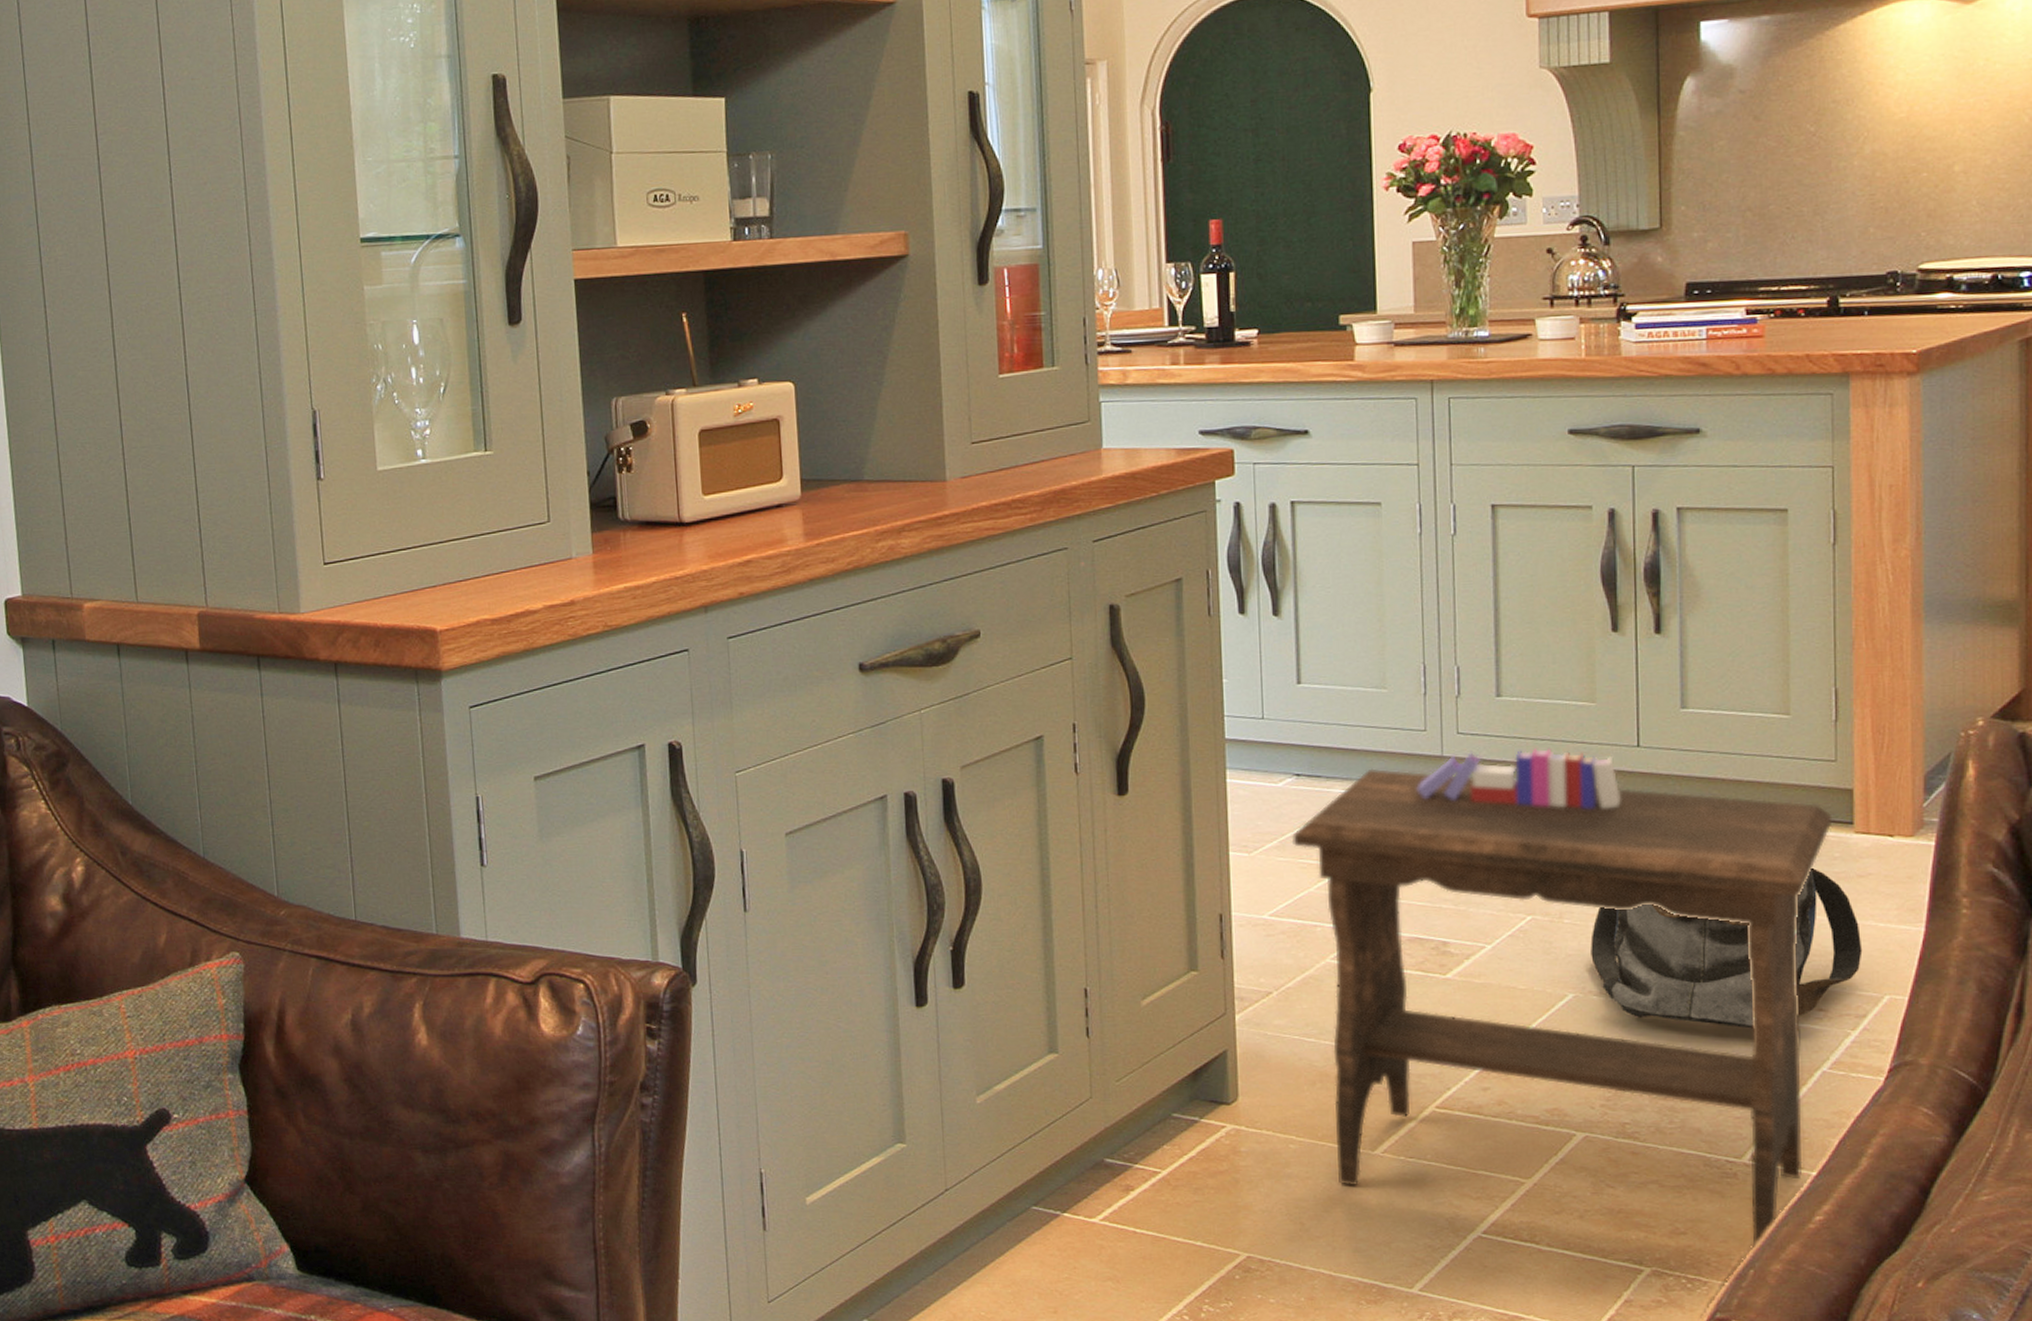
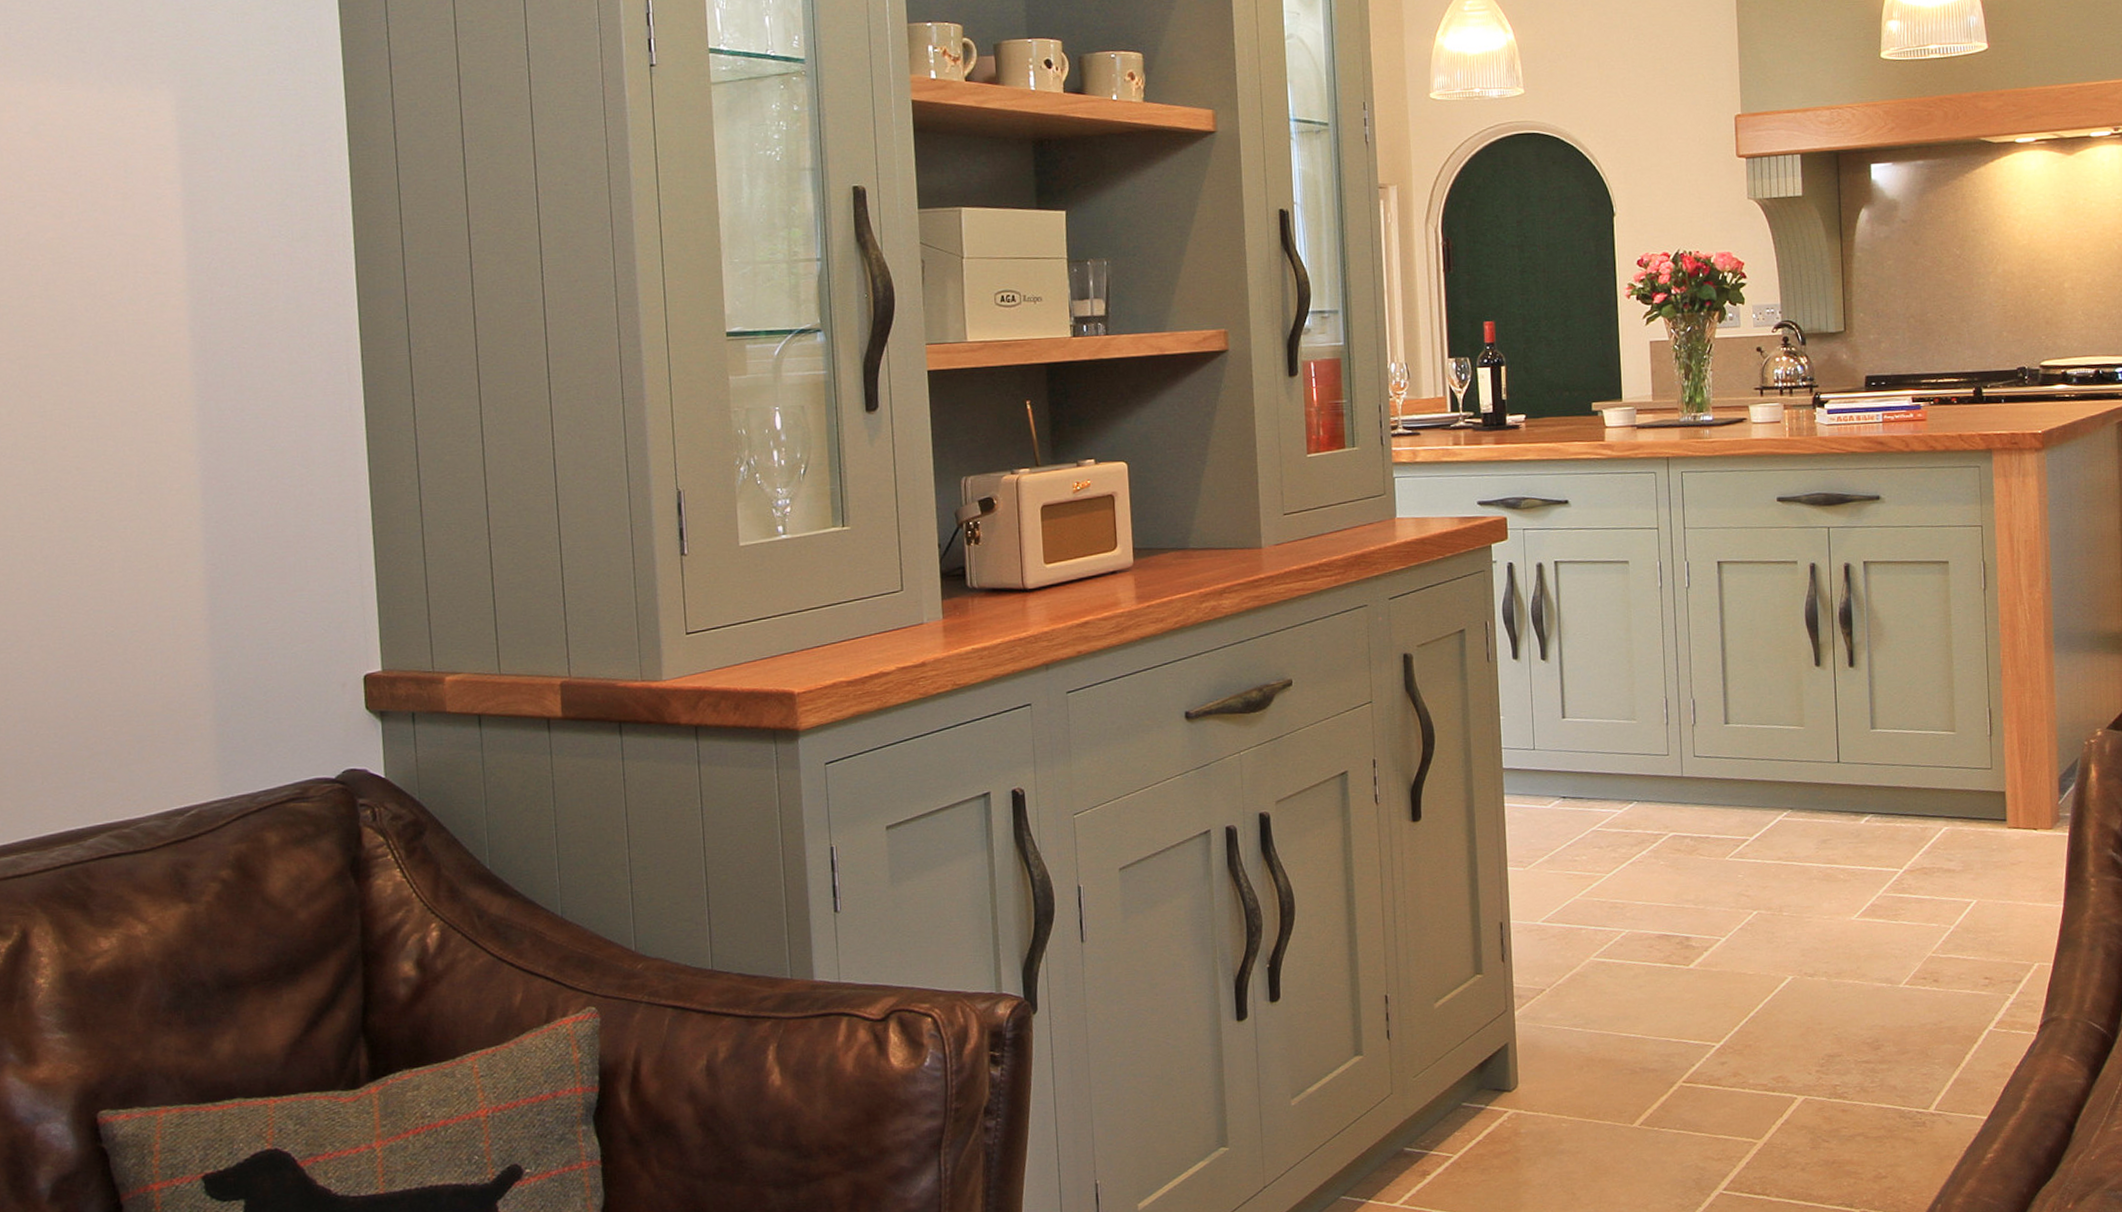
footstool: present [1292,768,1833,1250] -> none [1560,789,1991,1187]
books: present [1416,748,1621,809] -> none [1662,766,1826,817]
backpack: present [1590,867,1863,1029] -> none [1805,858,2017,998]

